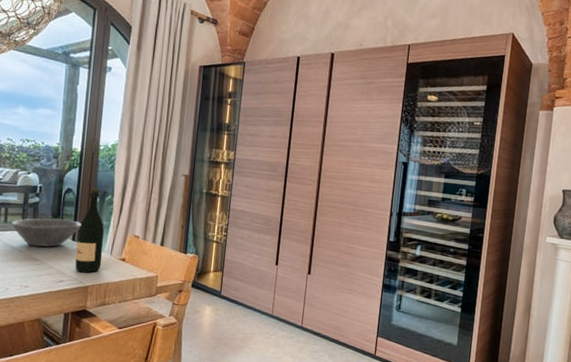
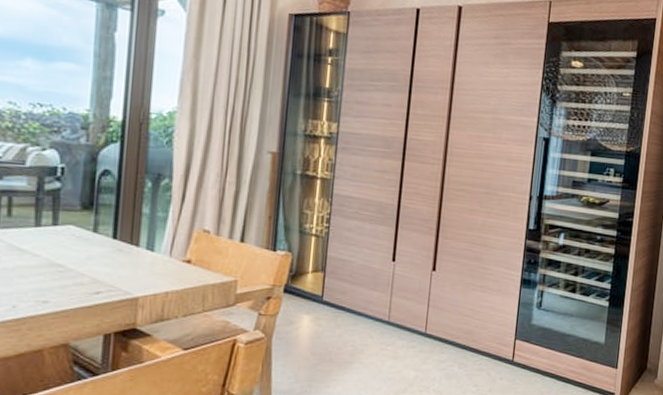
bowl: present [12,218,81,247] -> none [19,209,126,249]
wine bottle: present [75,188,104,273] -> none [118,169,160,281]

